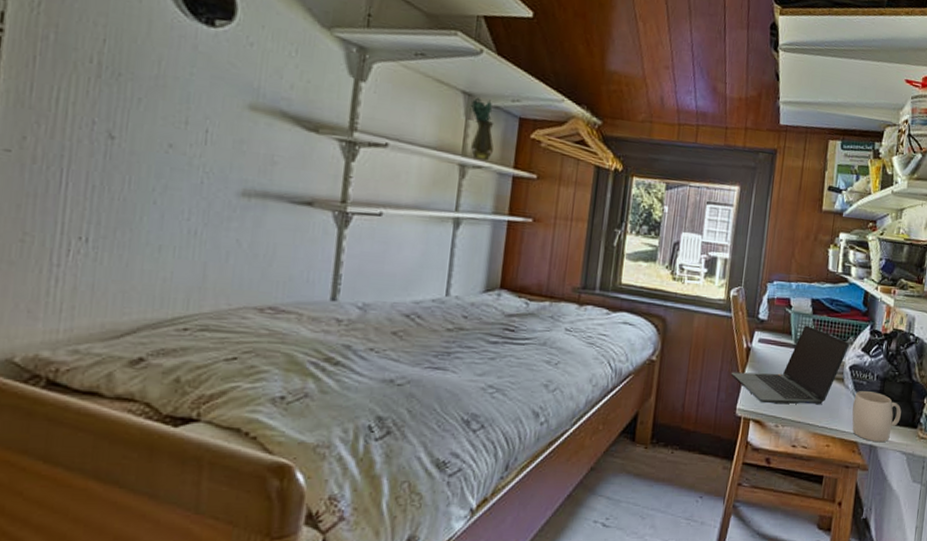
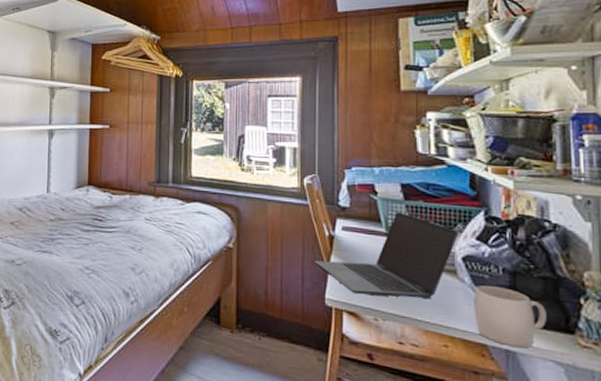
vase: present [470,97,494,161] -> none [54,33,74,82]

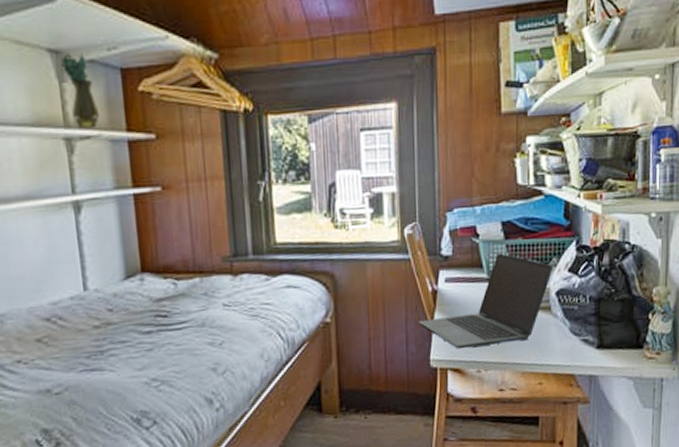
vase: none [54,33,74,82] -> present [60,53,99,129]
mug: present [474,285,547,348] -> none [565,316,623,371]

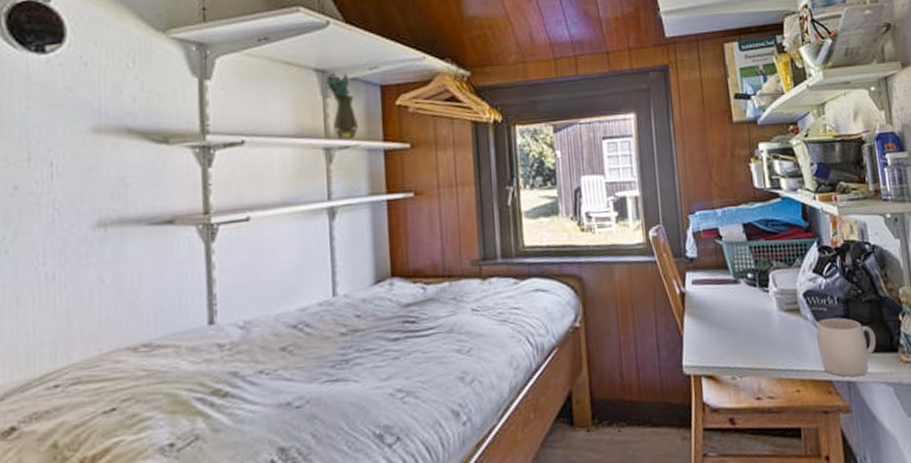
laptop: present [418,253,554,350] -> none [668,255,798,355]
mug: none [565,316,623,371] -> present [816,317,876,377]

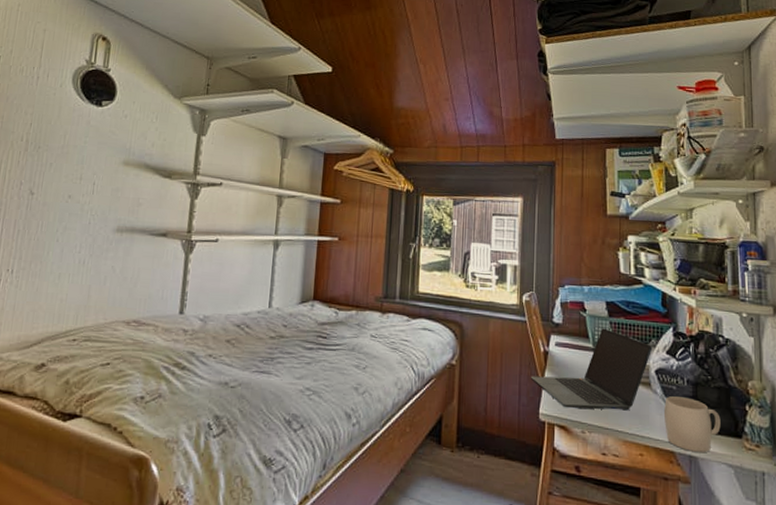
vase: present [325,72,358,140] -> none [284,140,304,191]
laptop: none [668,255,798,355] -> present [530,328,653,410]

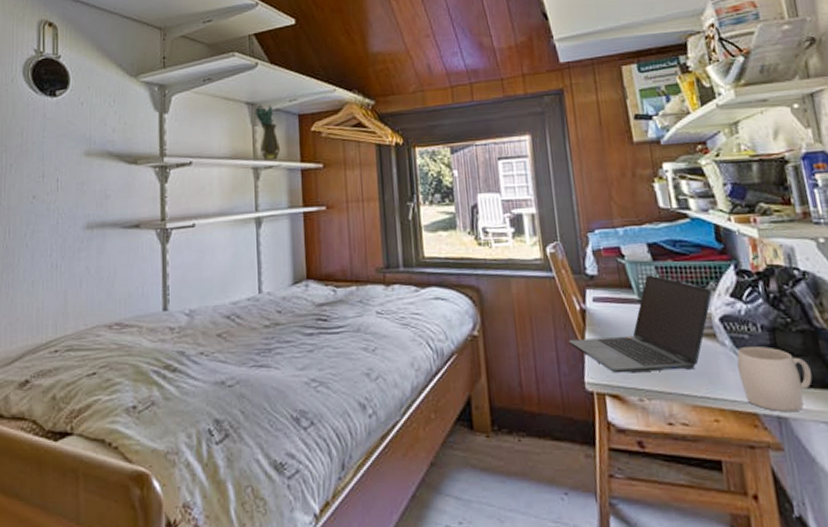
vase: none [284,140,304,191] -> present [254,104,280,161]

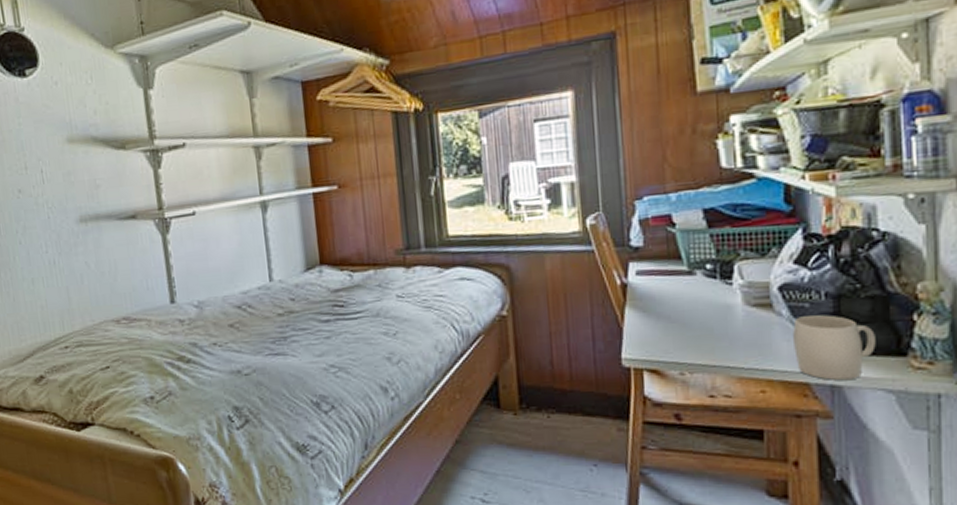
vase: present [254,104,280,161] -> none [250,71,283,138]
laptop: present [568,275,713,374] -> none [605,243,774,349]

